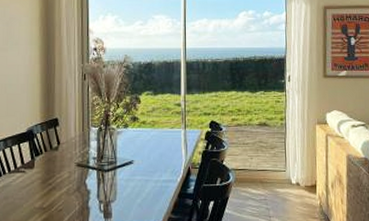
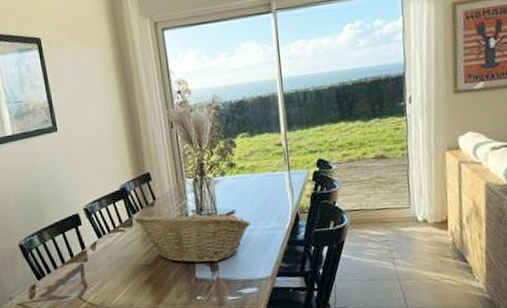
fruit basket: none [37,156,147,210] -> present [135,208,251,264]

